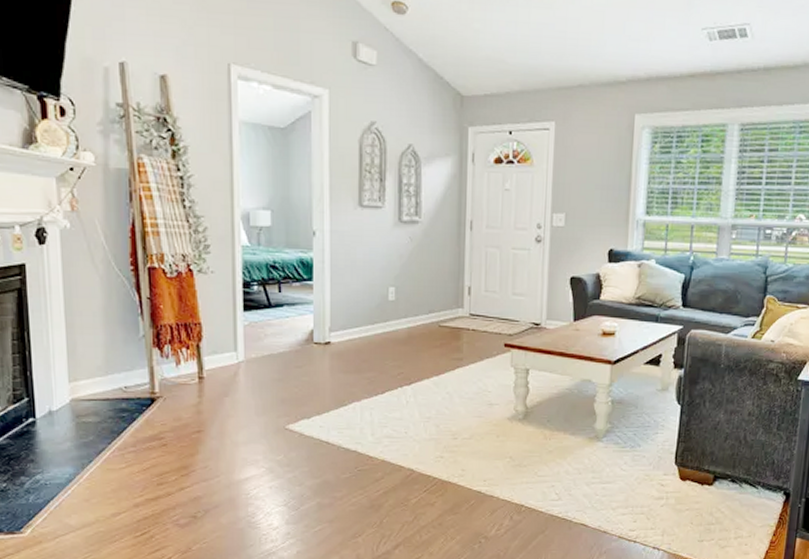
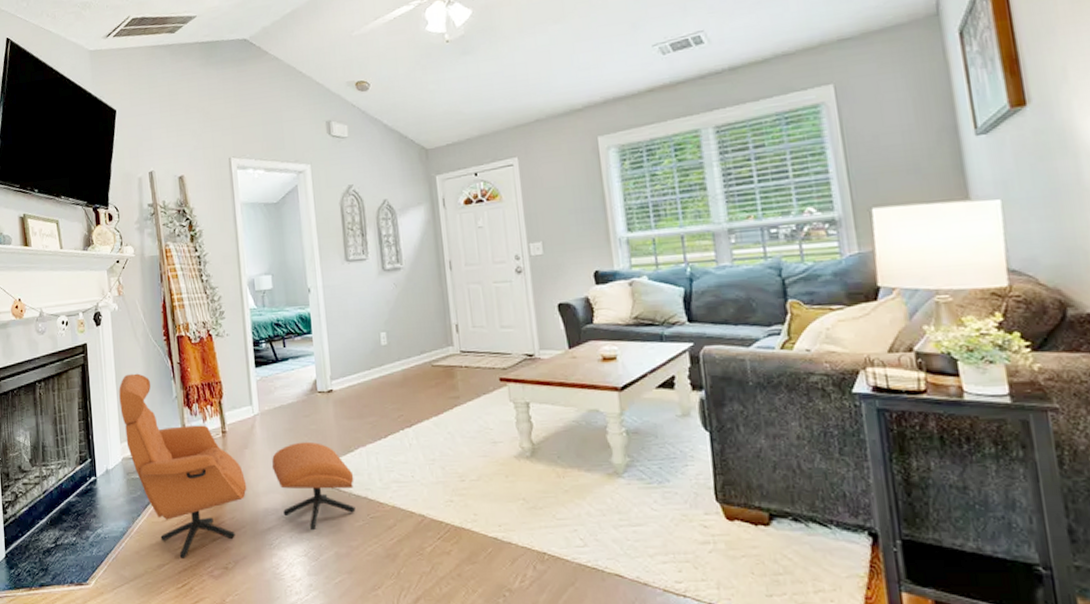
armchair: none [68,305,345,507] -> present [119,373,356,558]

